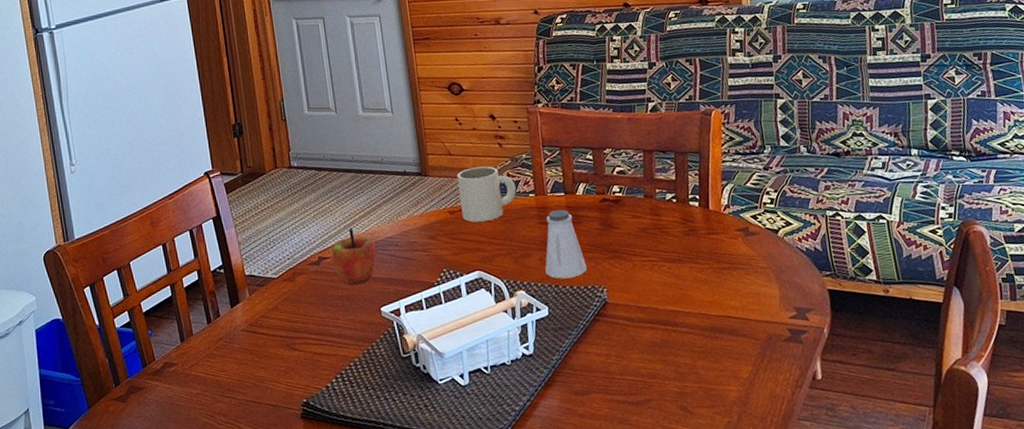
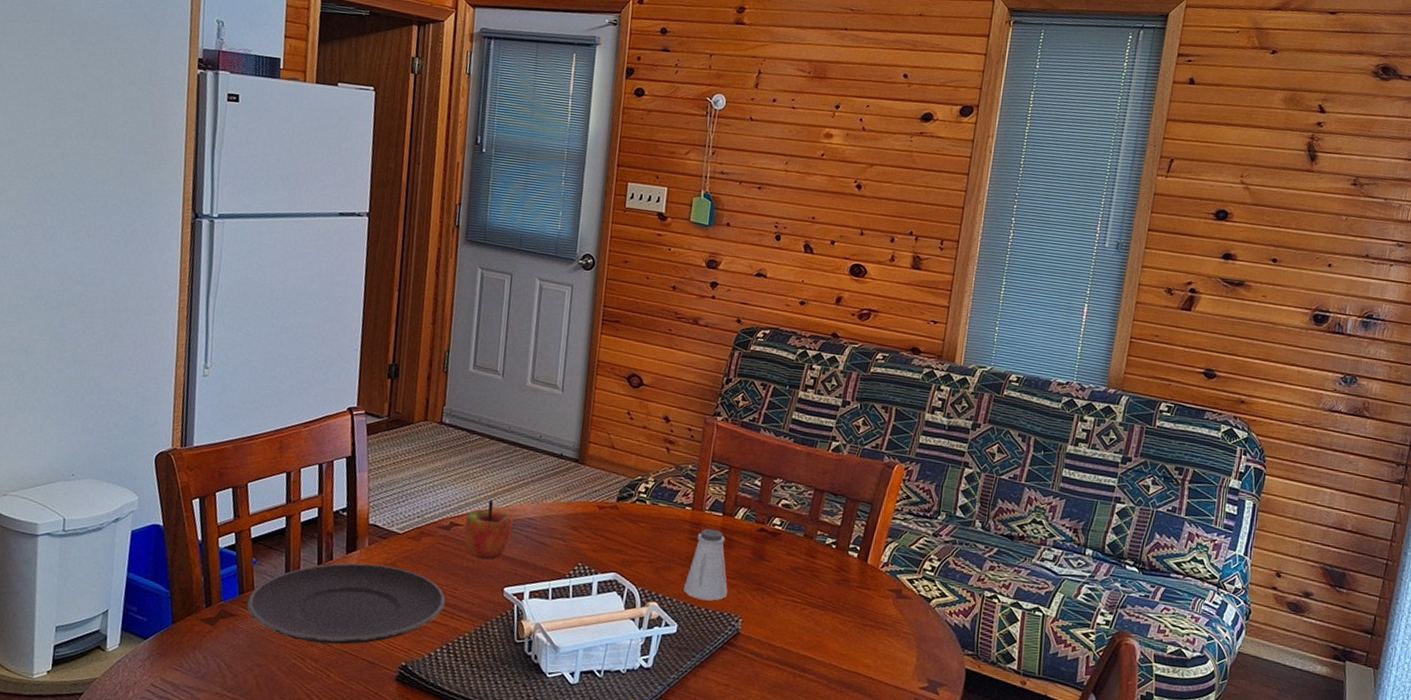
plate: none [151,310,331,399] -> present [246,563,446,645]
mug: present [456,166,517,222] -> none [611,466,674,525]

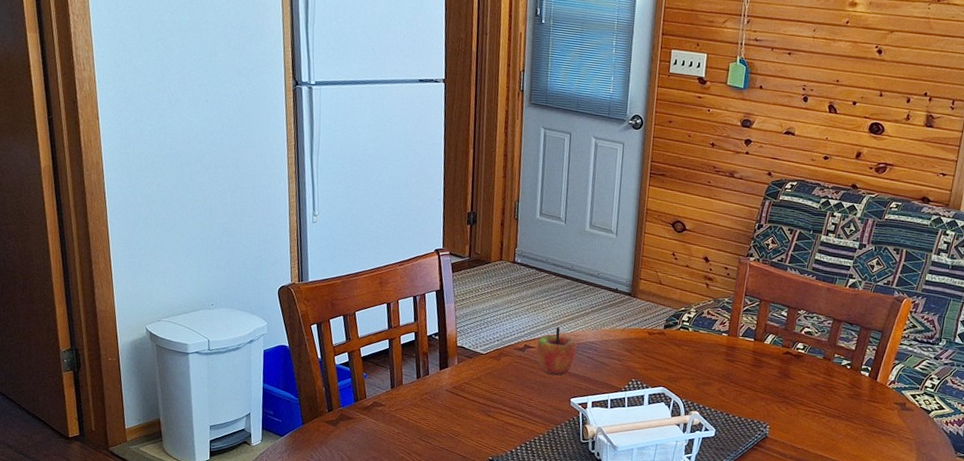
plate: present [246,563,446,645] -> none [361,377,523,442]
saltshaker: present [684,528,728,601] -> none [721,351,758,411]

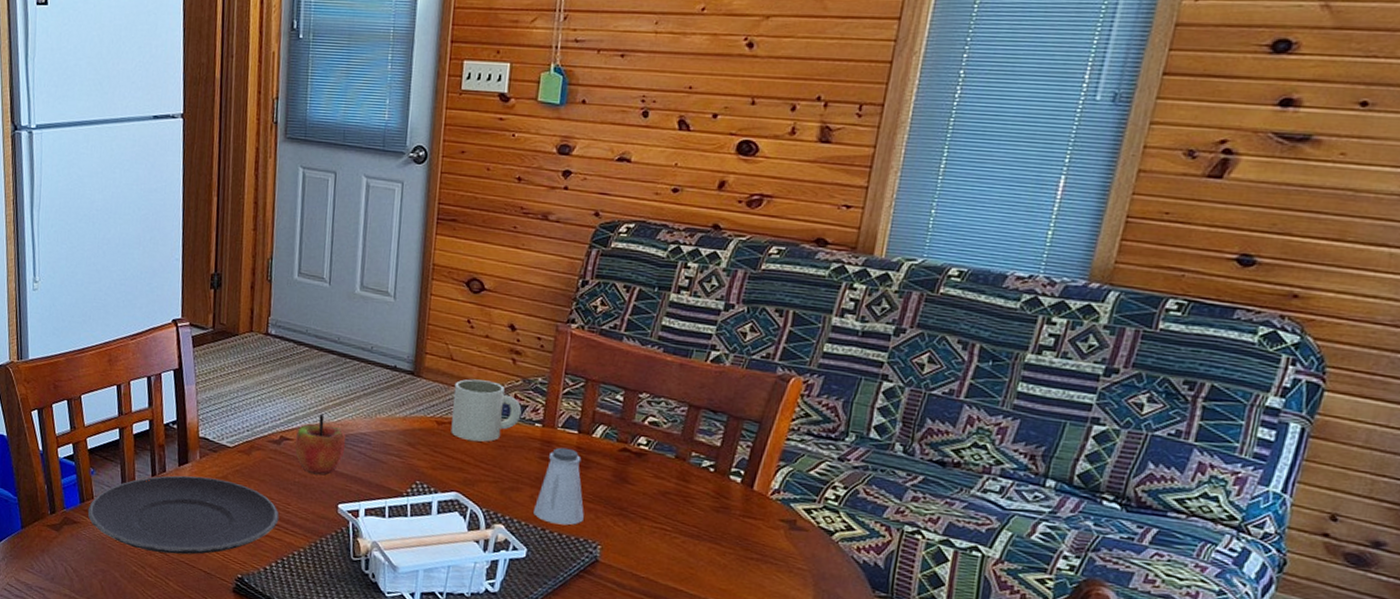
plate: none [361,377,523,442] -> present [87,475,279,555]
mug: none [659,299,713,348] -> present [451,379,522,442]
saltshaker: none [721,351,758,411] -> present [533,447,584,526]

